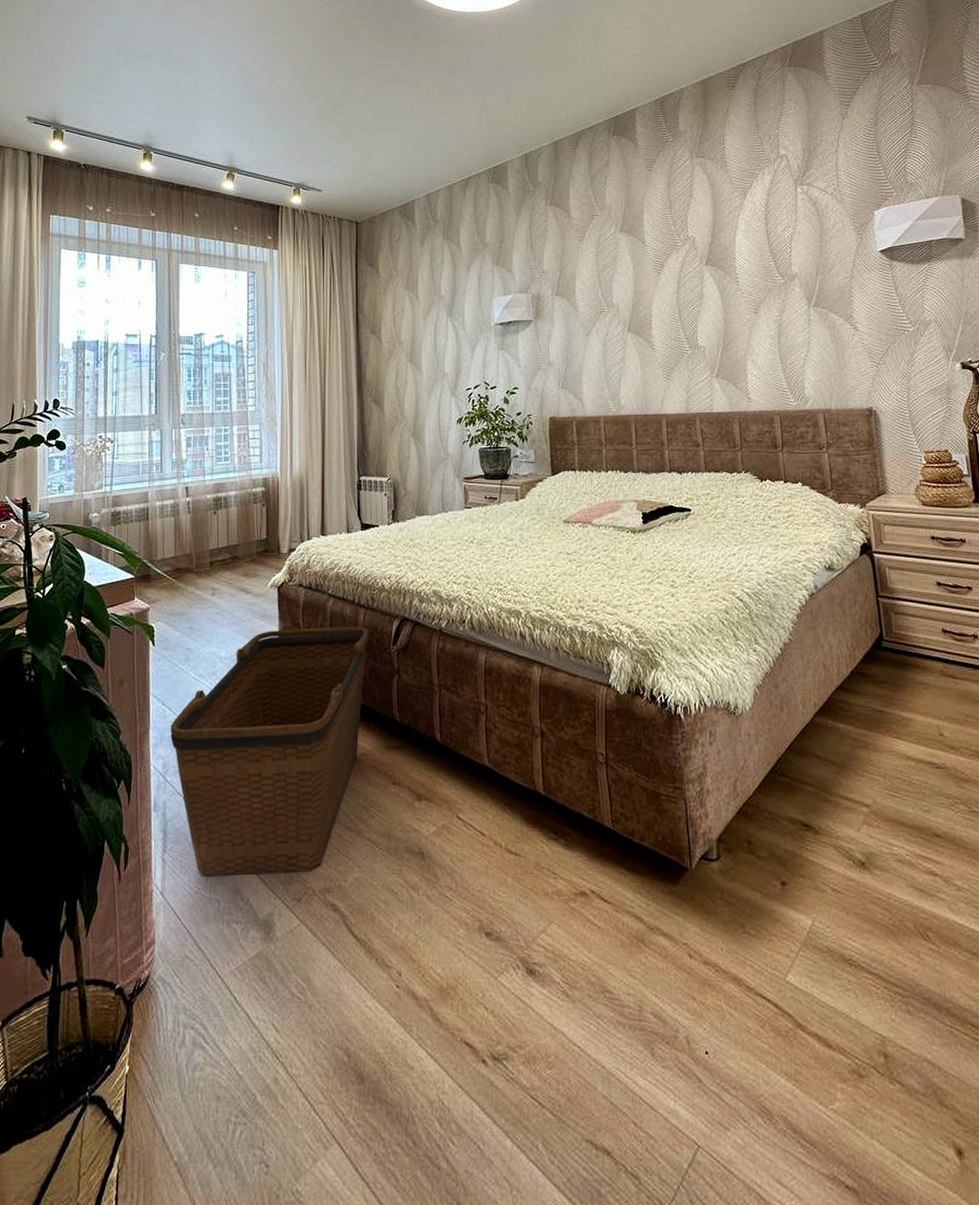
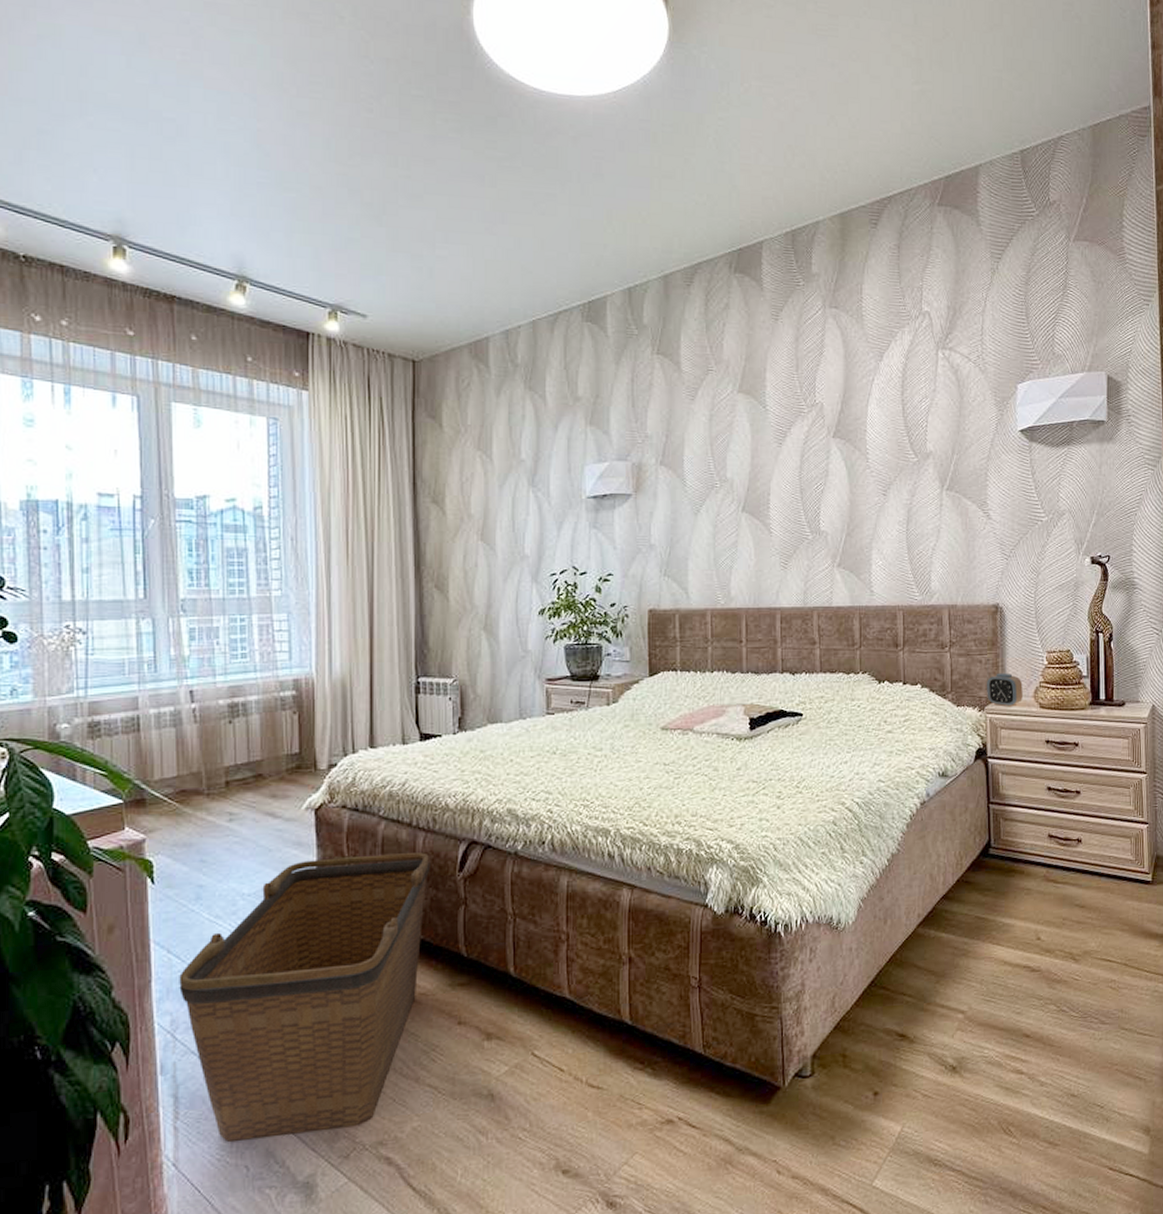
alarm clock: none [866,471,904,504] -> present [987,672,1023,707]

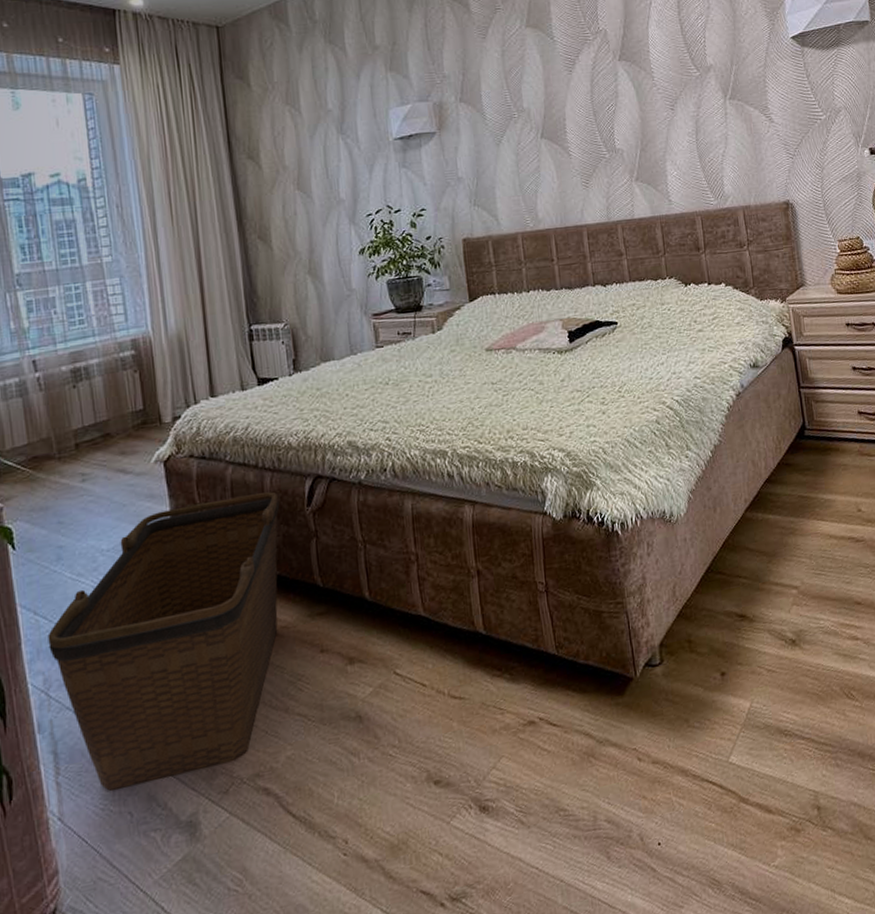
alarm clock: present [987,672,1023,707] -> none [786,264,820,297]

